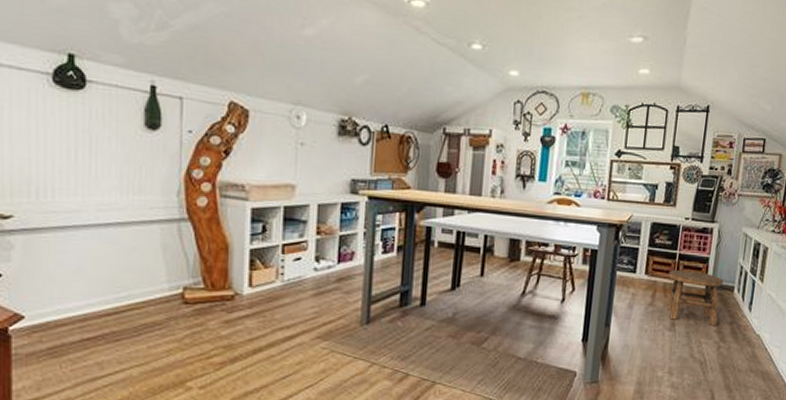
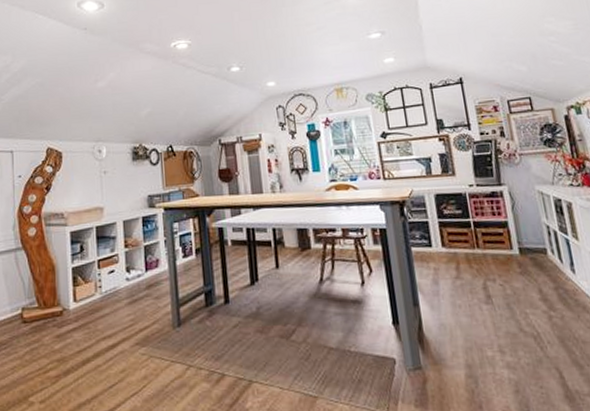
stool: present [667,270,724,326] -> none [467,237,540,294]

